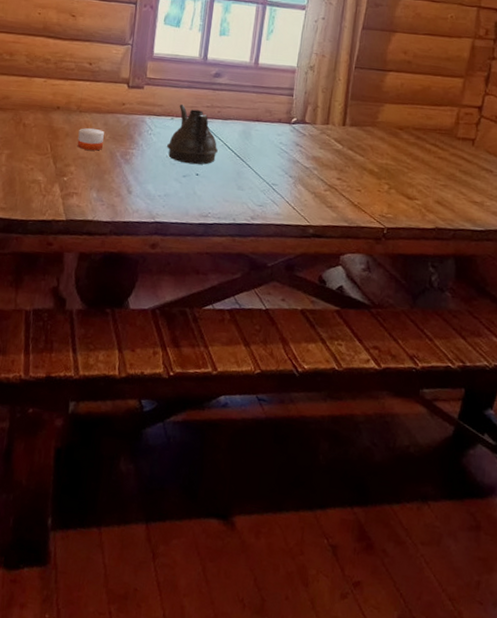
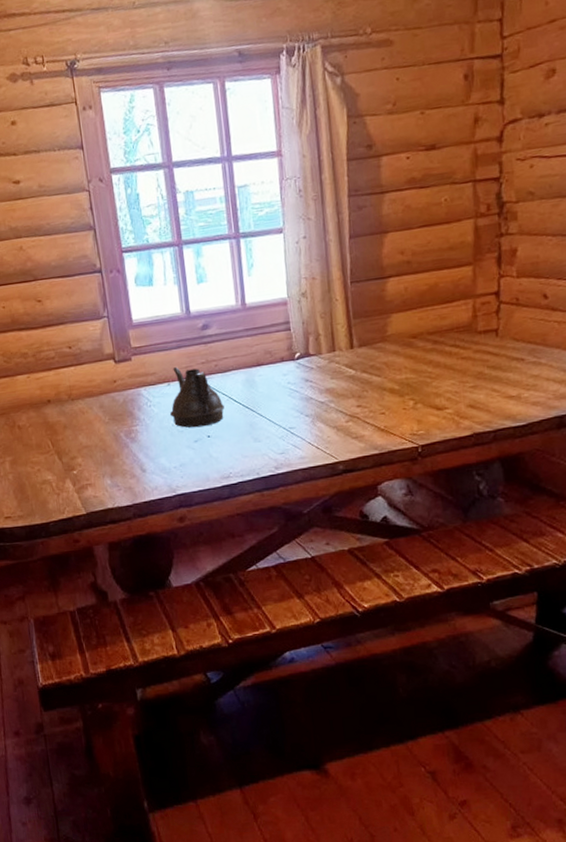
candle: present [77,128,104,151] -> none [76,413,104,438]

